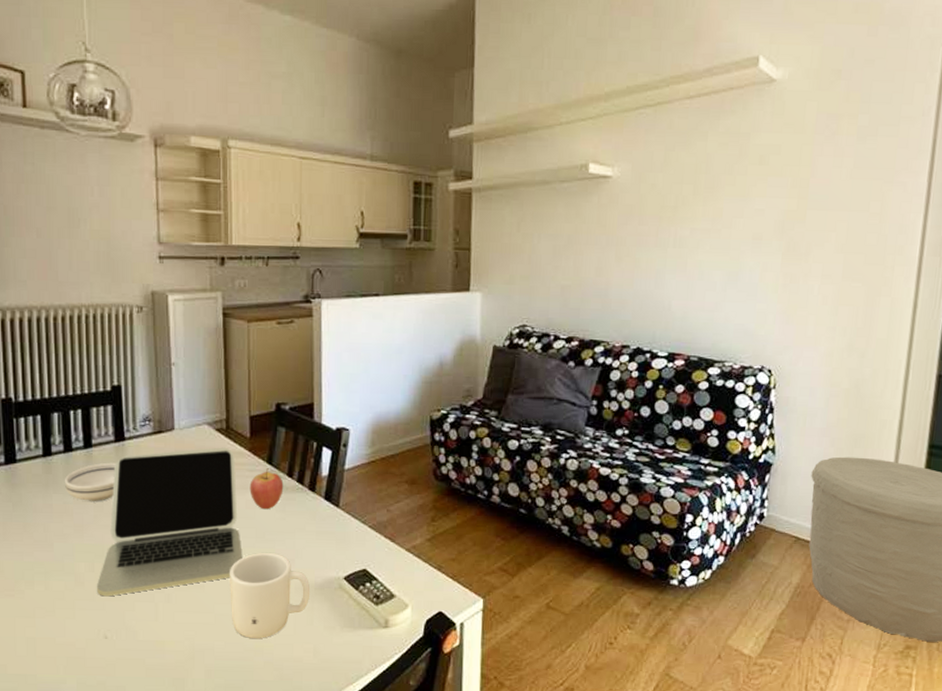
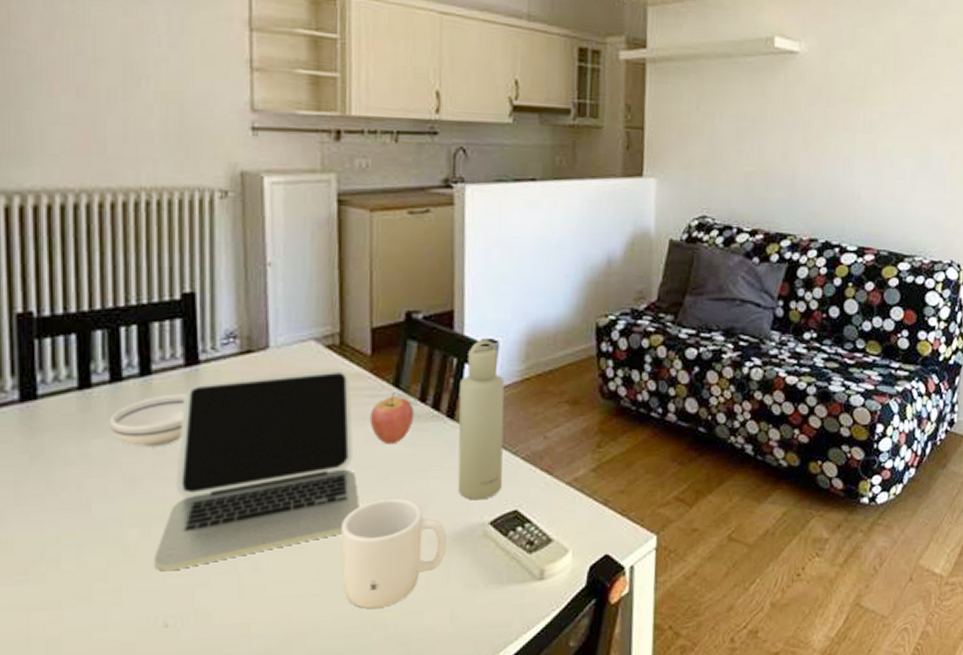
bottle: none [318,428,355,559] -> present [457,340,505,500]

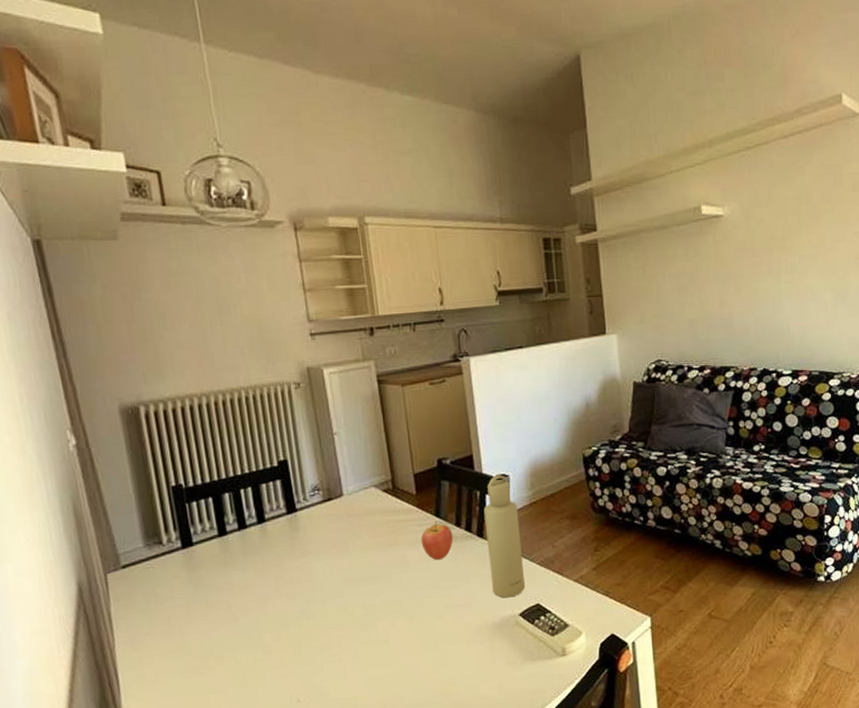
bowl: present [109,393,186,446] -> none [241,534,292,574]
laptop: present [155,368,359,572] -> none [285,506,422,663]
mug: present [341,497,448,608] -> none [411,599,490,683]

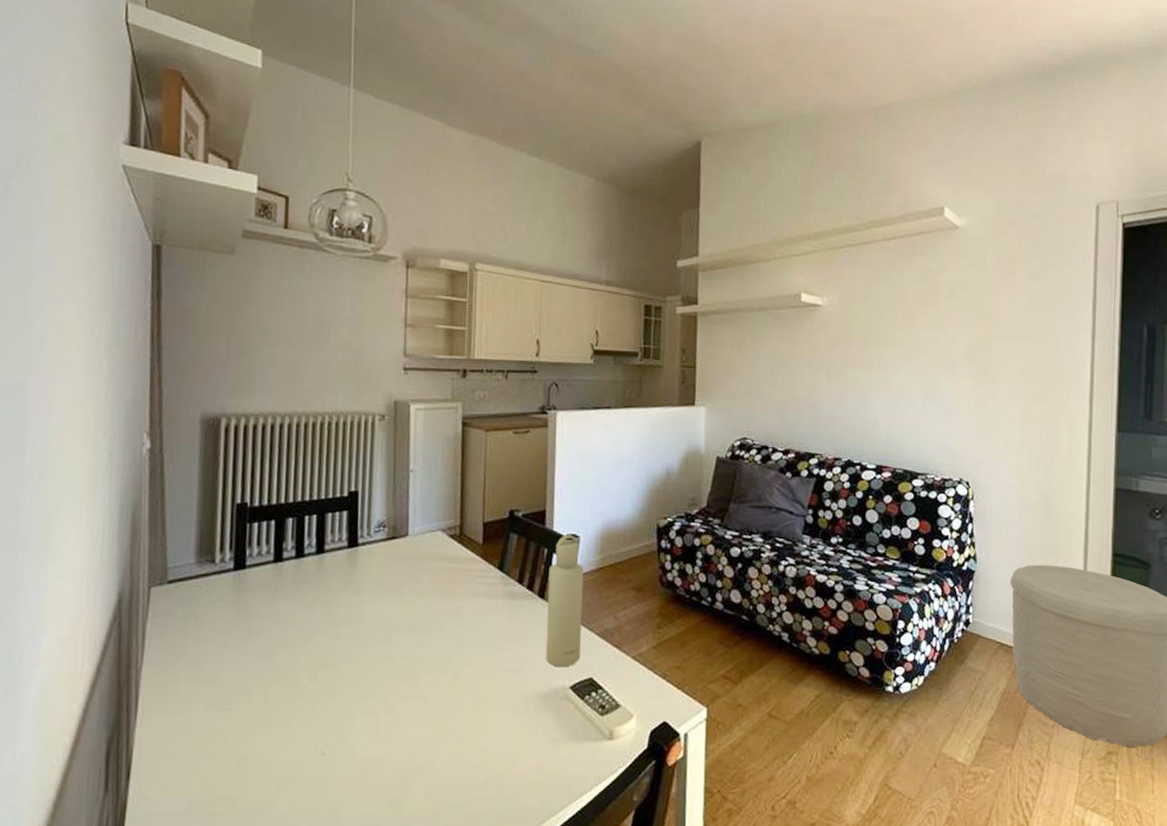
fruit: present [421,521,454,560] -> none [479,575,514,617]

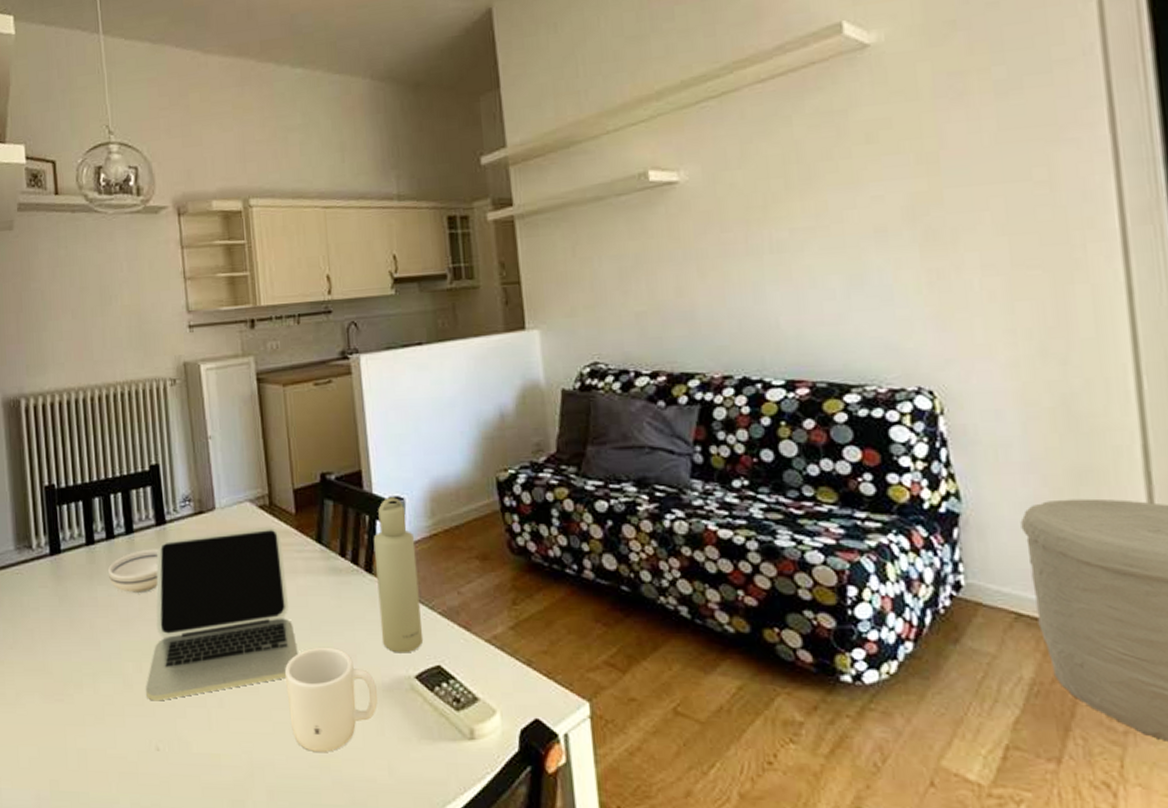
bowl: none [293,568,347,609] -> present [107,549,158,593]
laptop: none [318,553,469,710] -> present [146,526,298,701]
mug: none [454,661,536,753] -> present [285,647,378,752]

